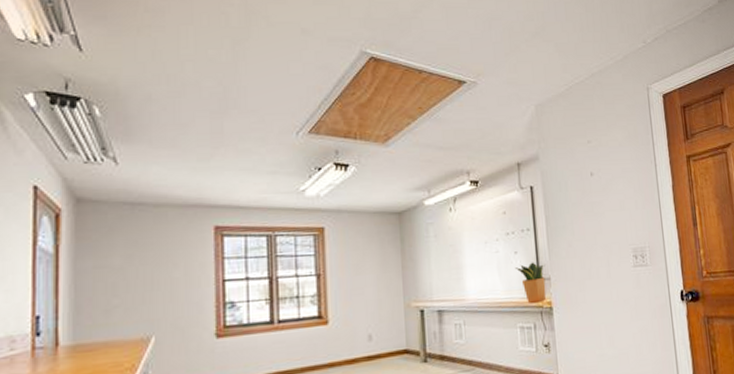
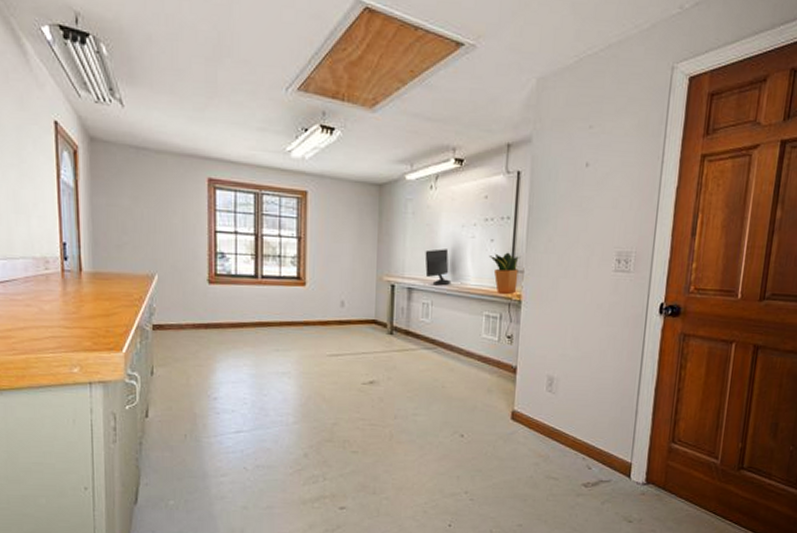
computer monitor: none [451,267,482,305] -> present [425,249,452,286]

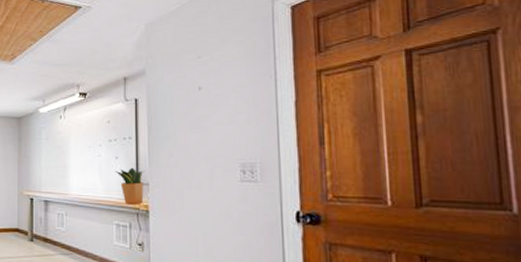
computer monitor: present [425,249,452,286] -> none [58,167,83,199]

